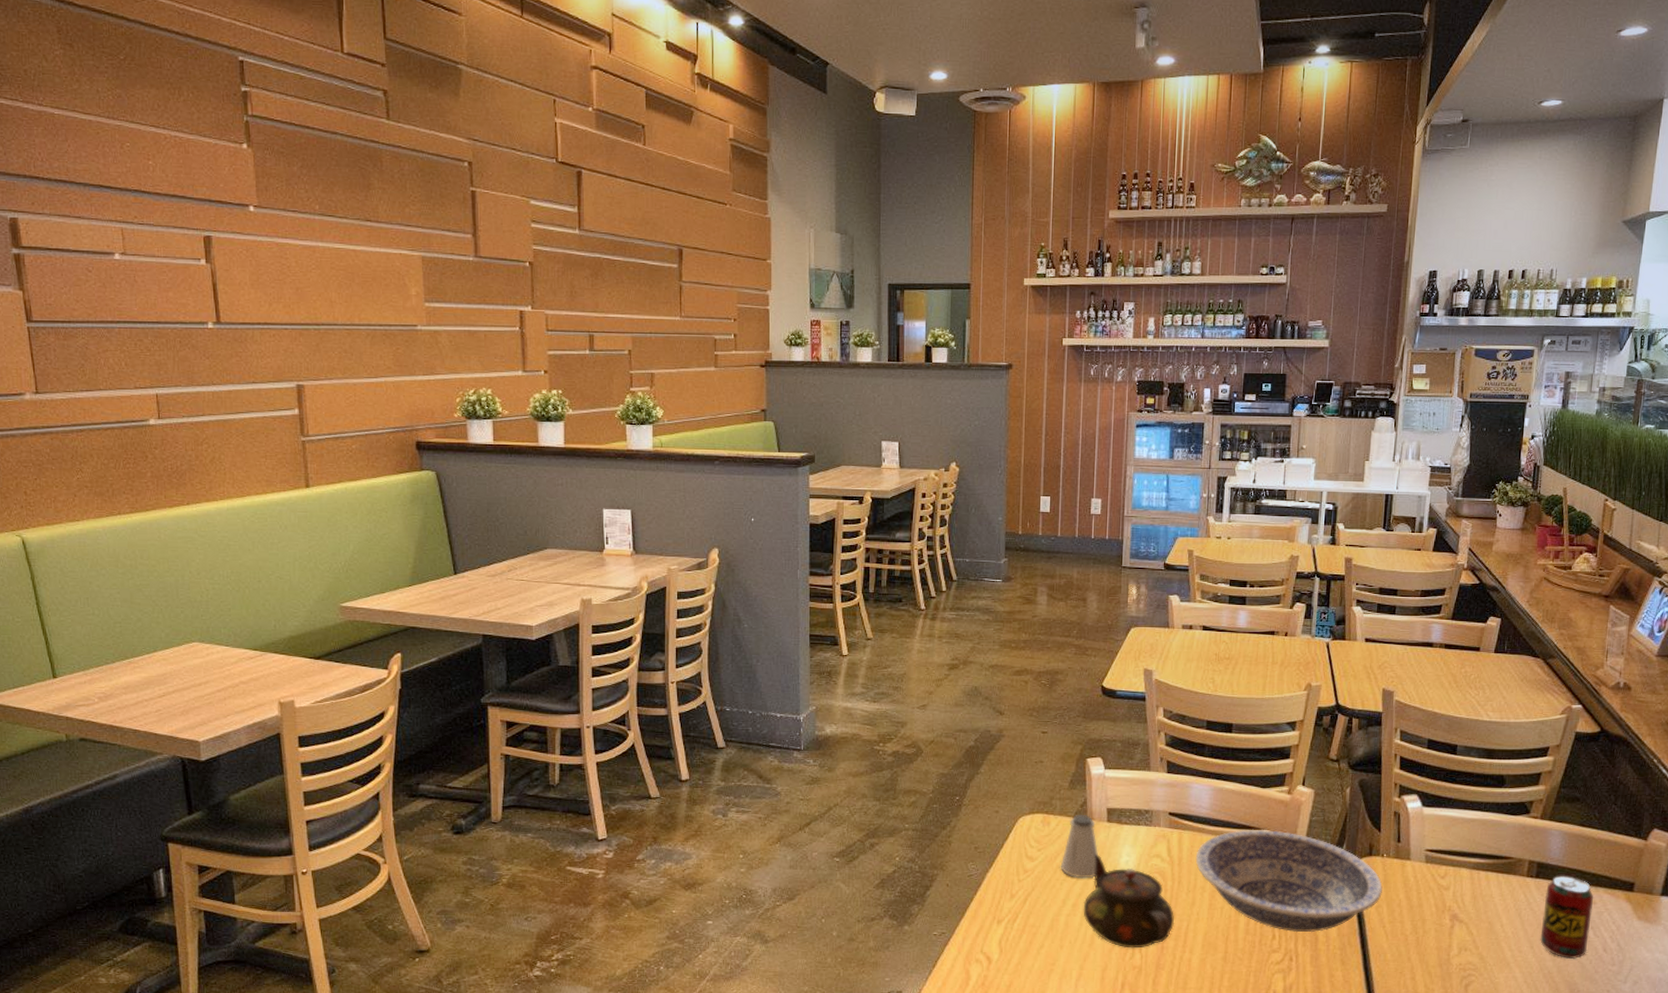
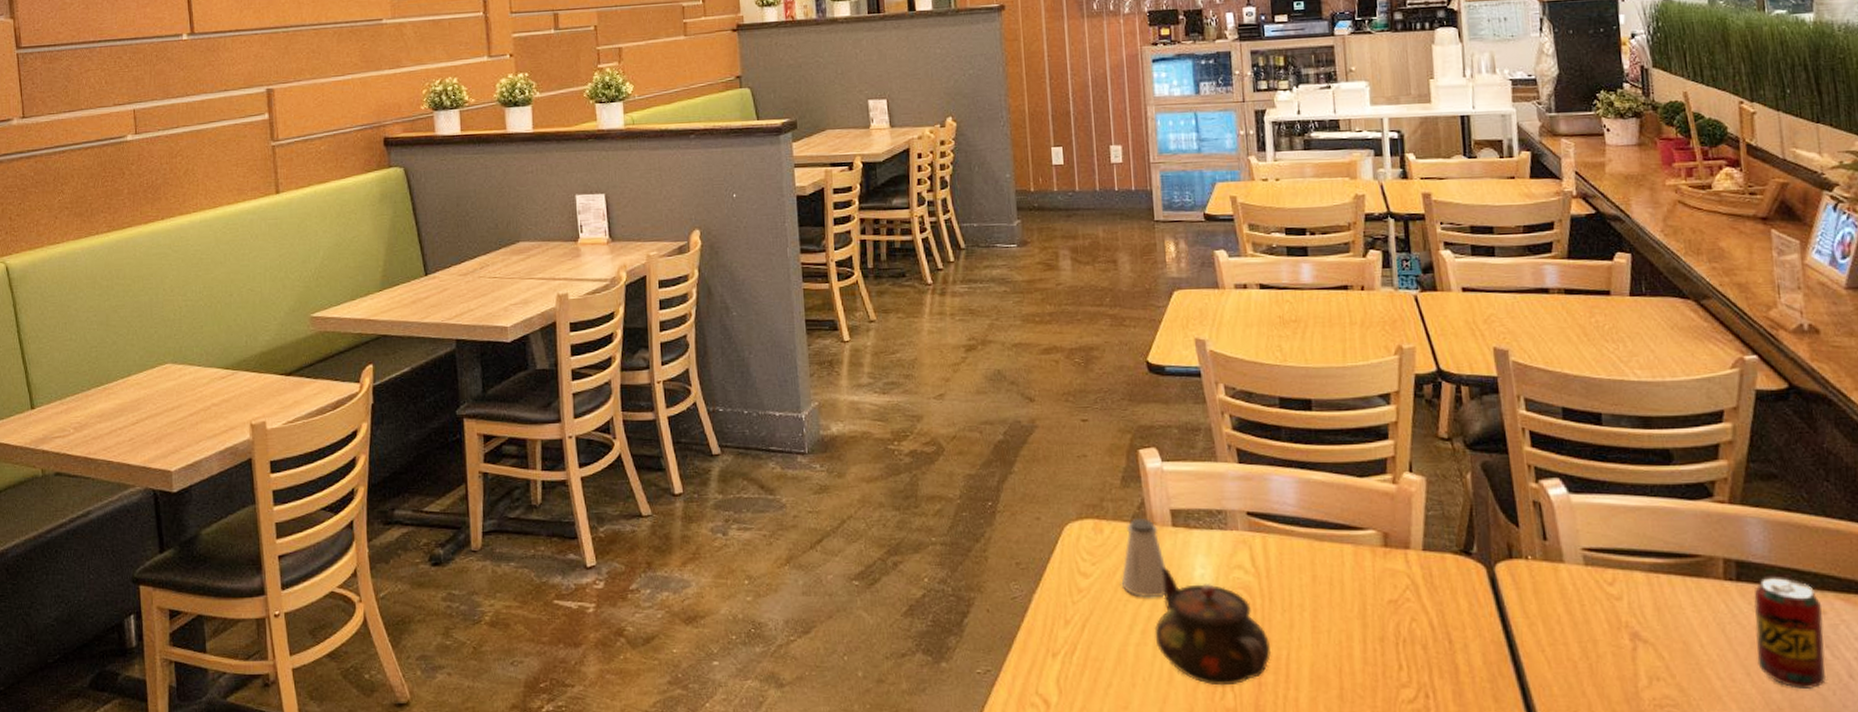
bowl: present [1195,829,1383,933] -> none [1287,529,1534,661]

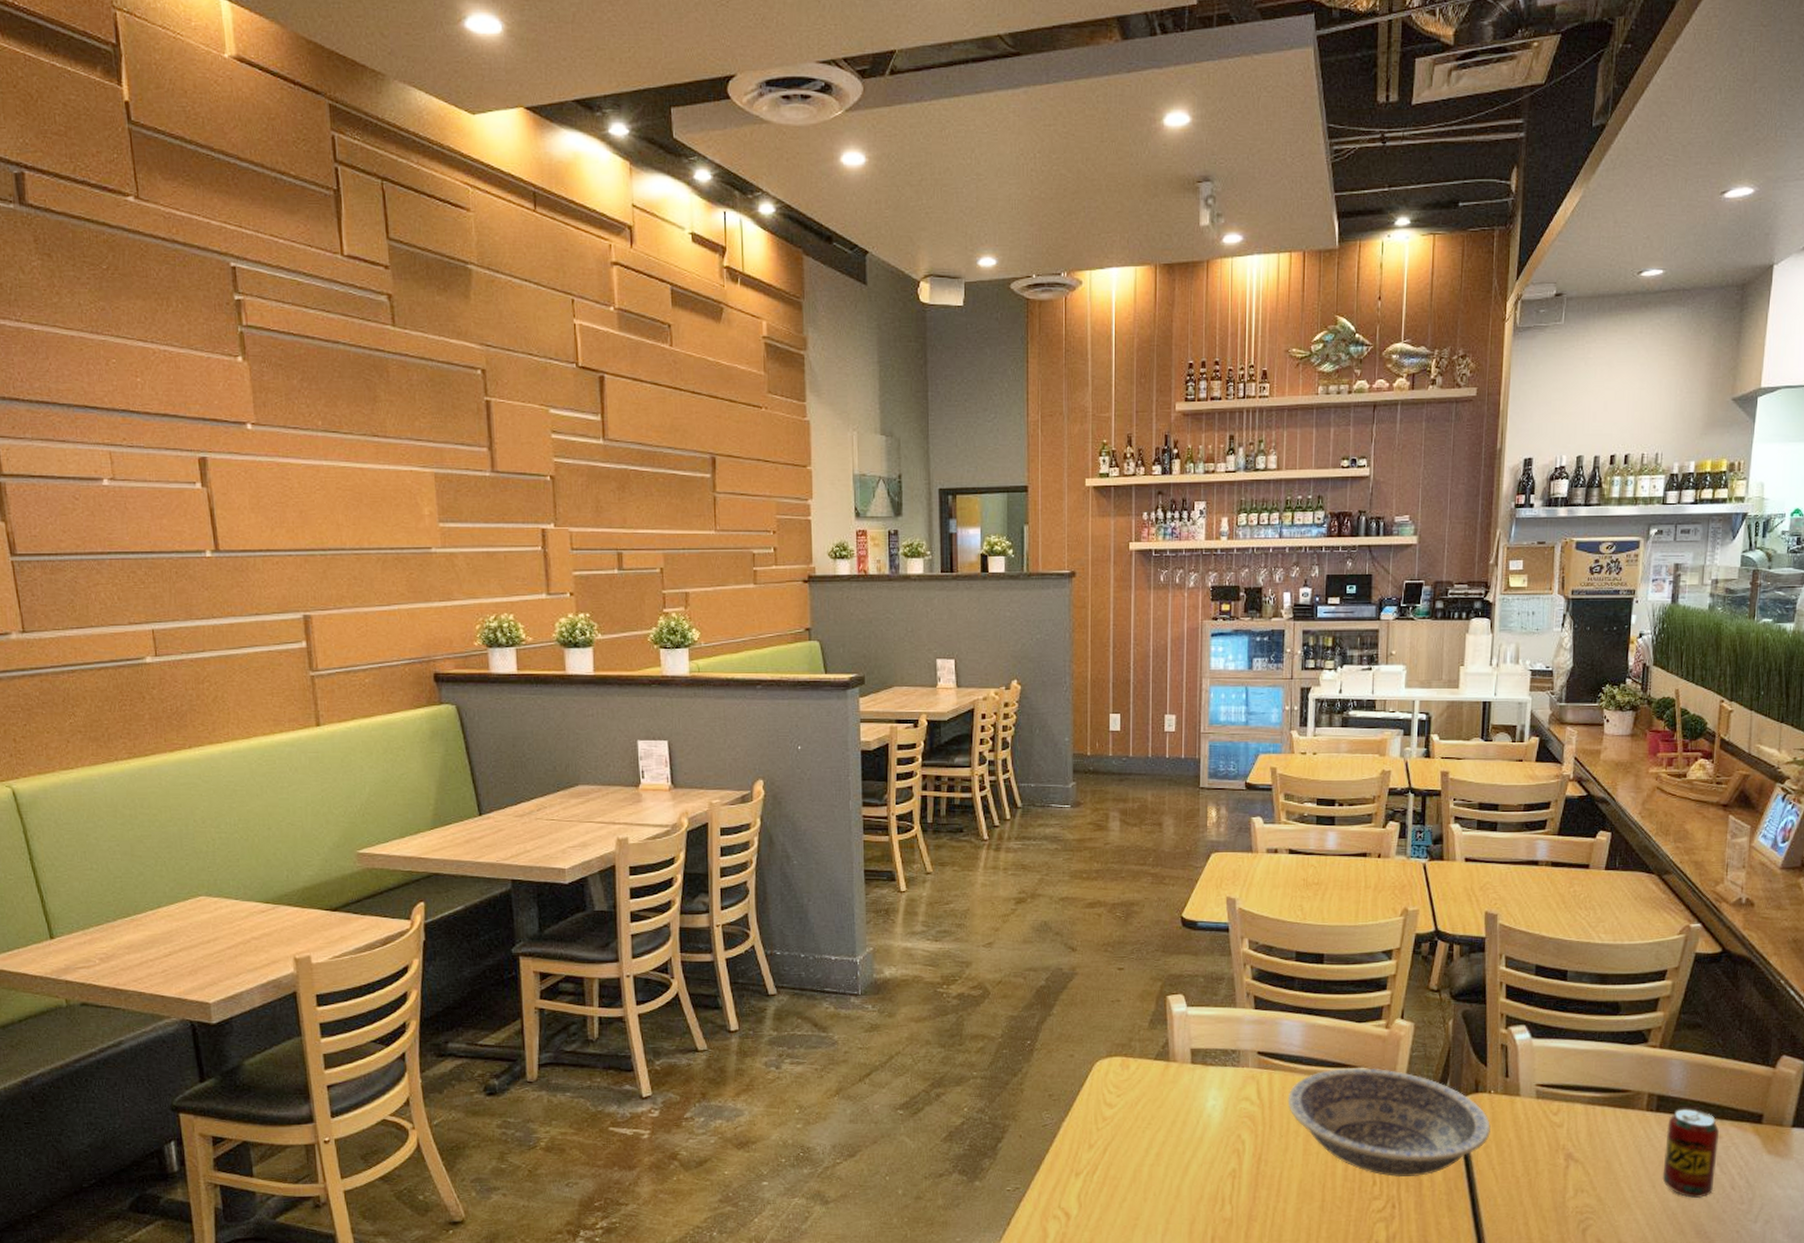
saltshaker: present [1121,518,1166,598] -> none [1142,1057,1182,1126]
teapot: present [1154,568,1271,686] -> none [1167,1099,1266,1199]
bowl: none [1287,529,1534,661] -> present [1287,1067,1491,1178]

